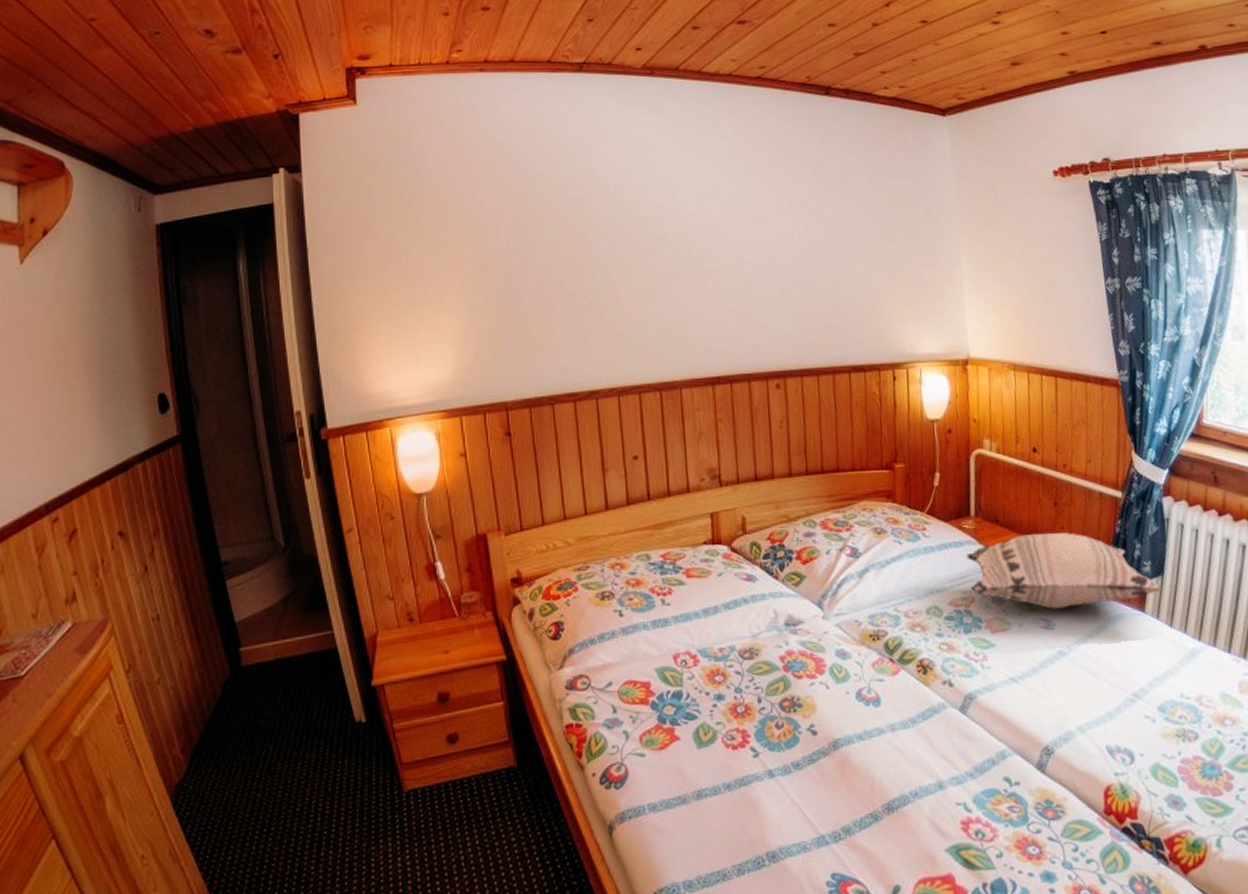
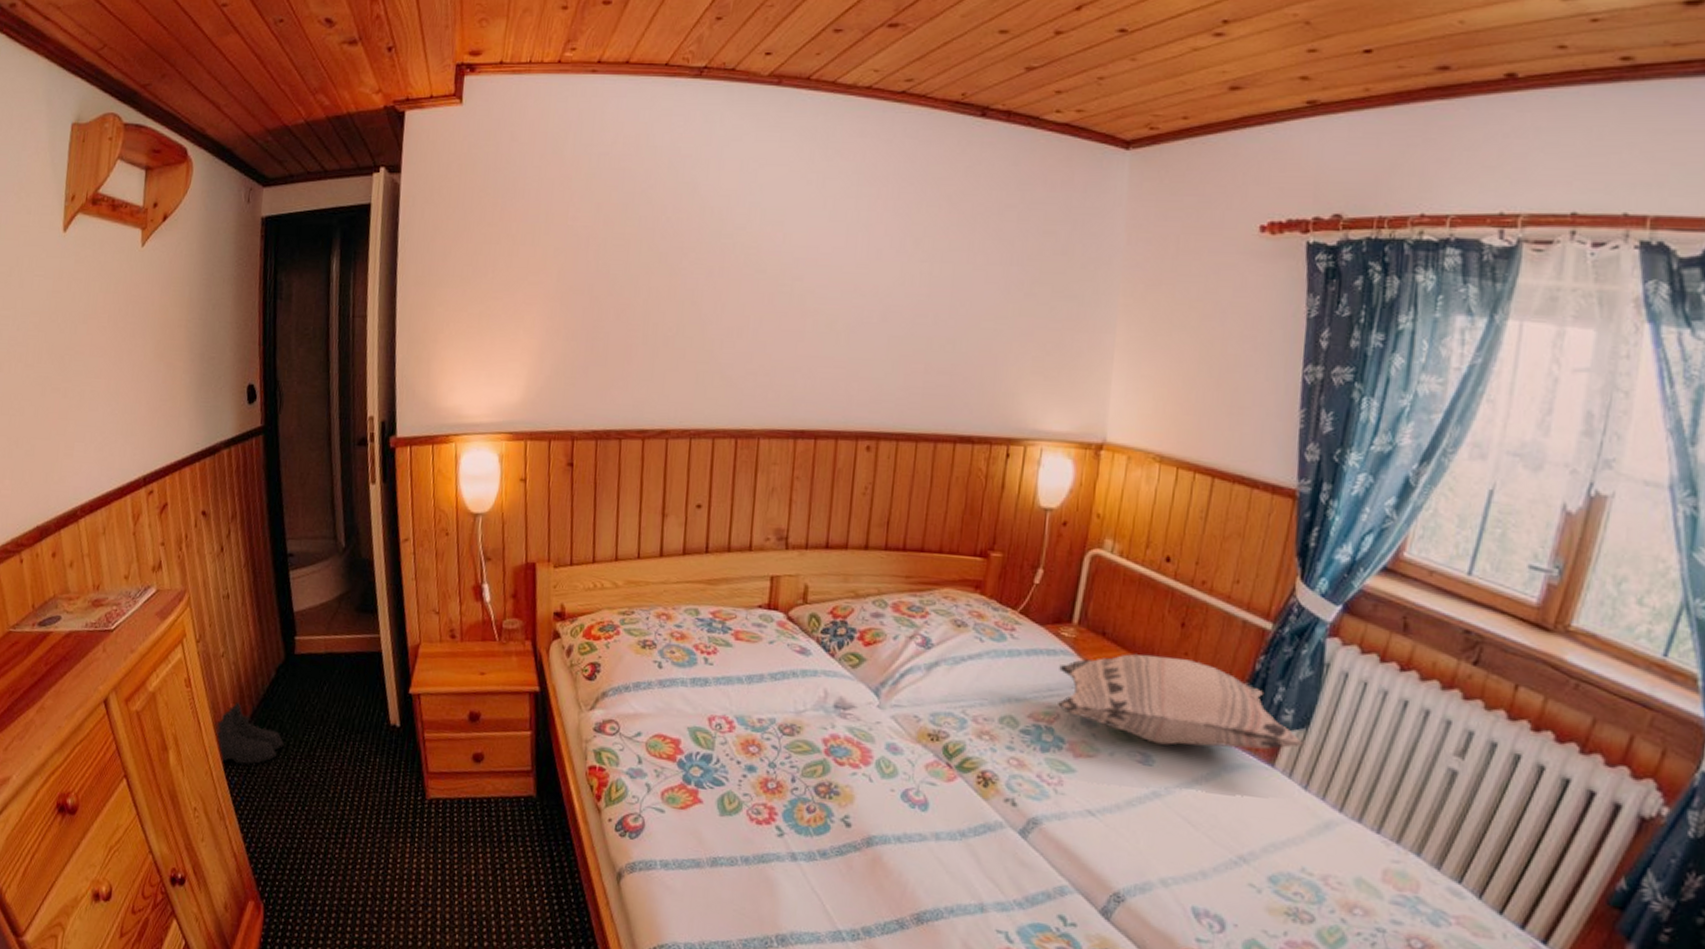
boots: none [155,730,239,798] -> present [214,703,284,765]

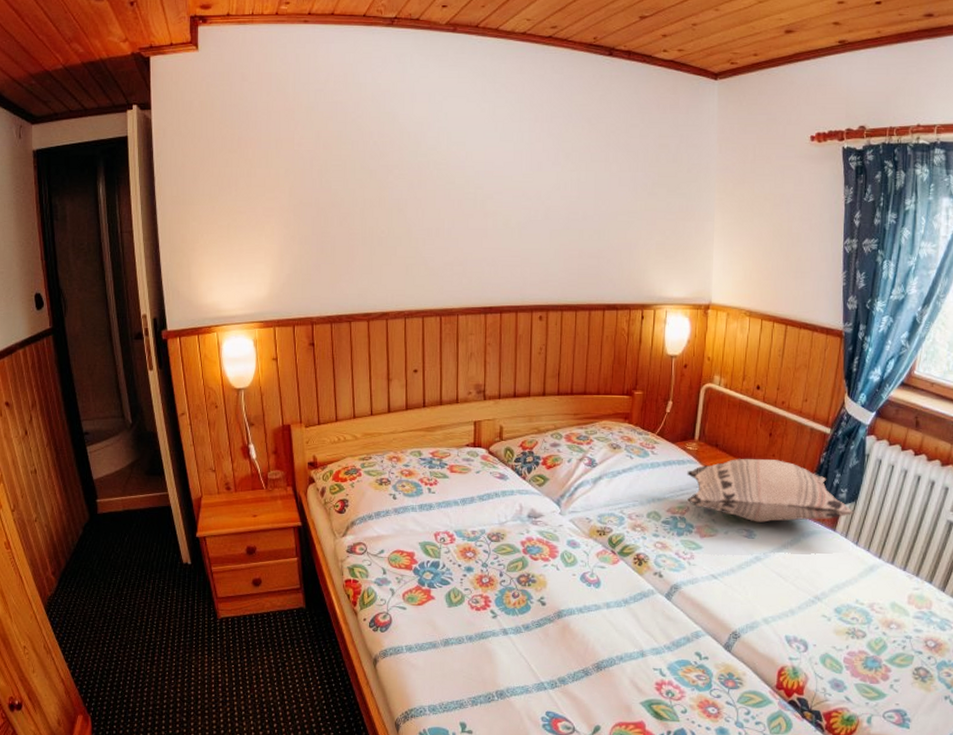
boots: present [214,703,284,765] -> none [34,558,95,607]

